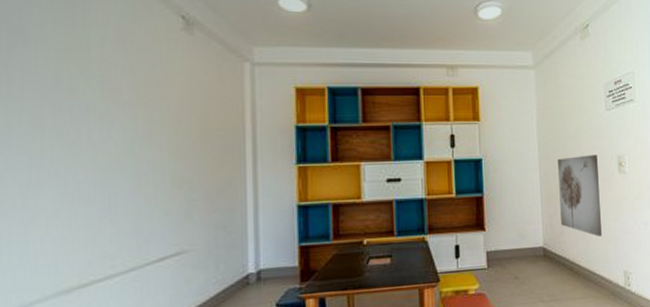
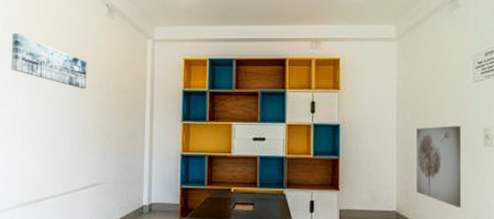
wall art: none [28,50,156,128] -> present [11,33,87,89]

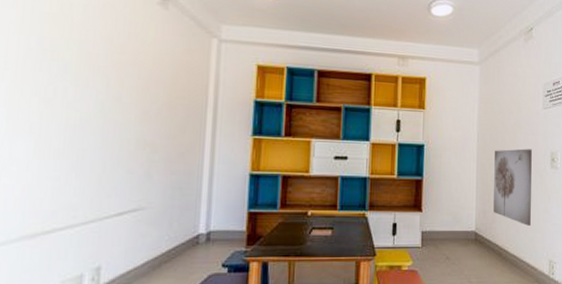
wall art: present [11,33,87,89] -> none [12,12,129,92]

